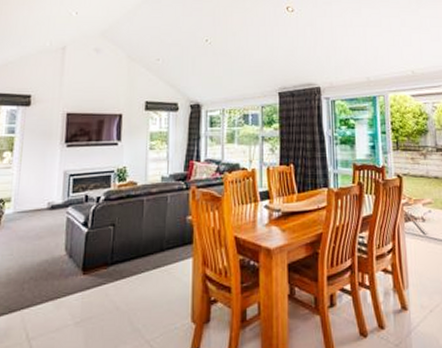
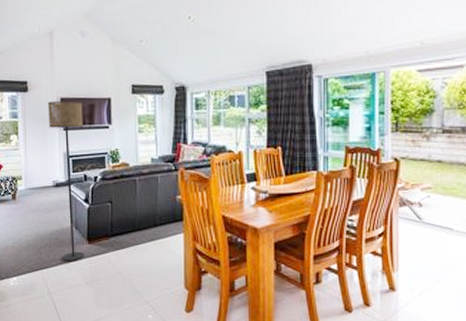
floor lamp: none [49,116,91,297] -> present [48,100,85,261]

